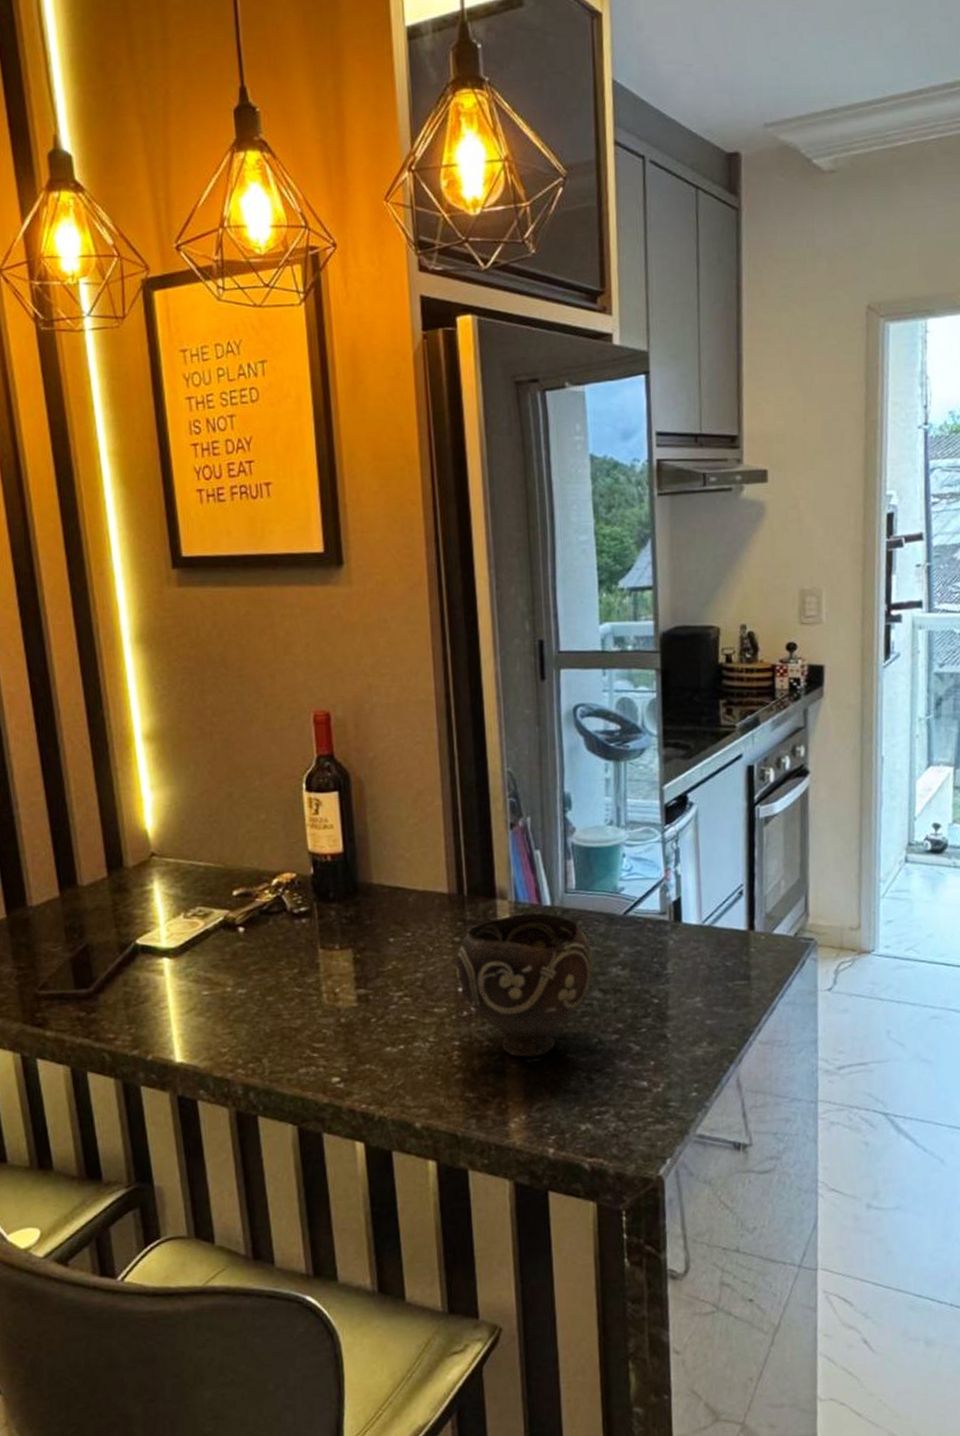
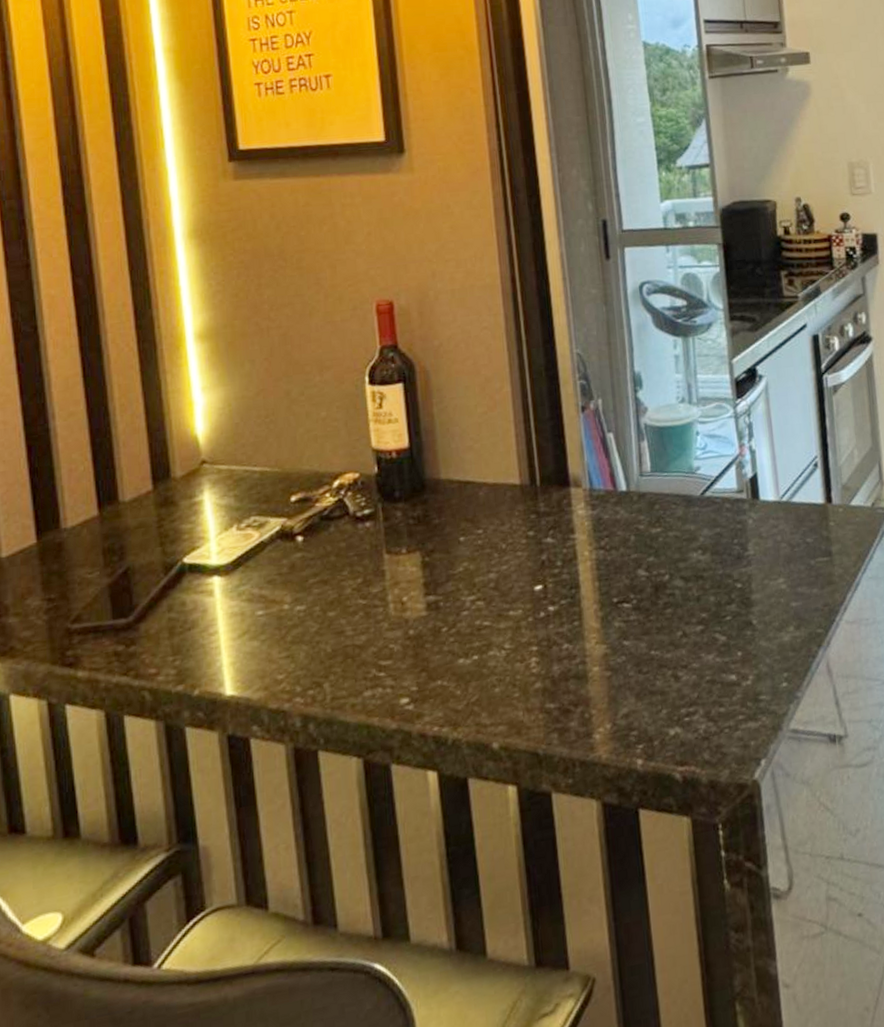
bowl: present [455,912,594,1058] -> none [530,498,674,659]

